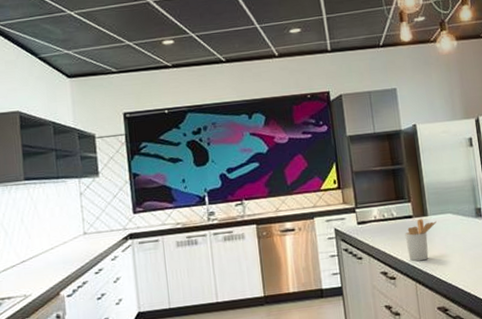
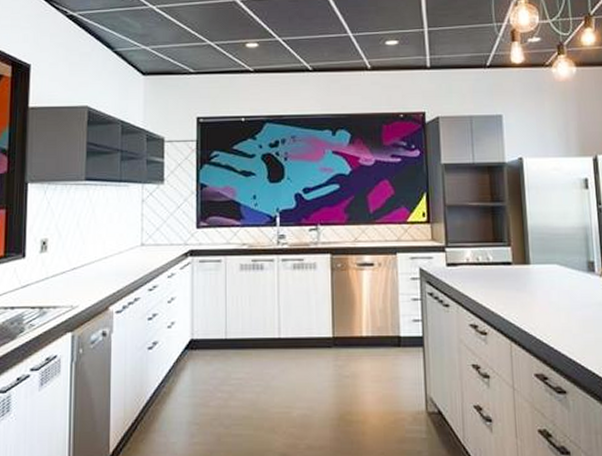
utensil holder: present [404,218,437,261] -> none [501,266,540,317]

